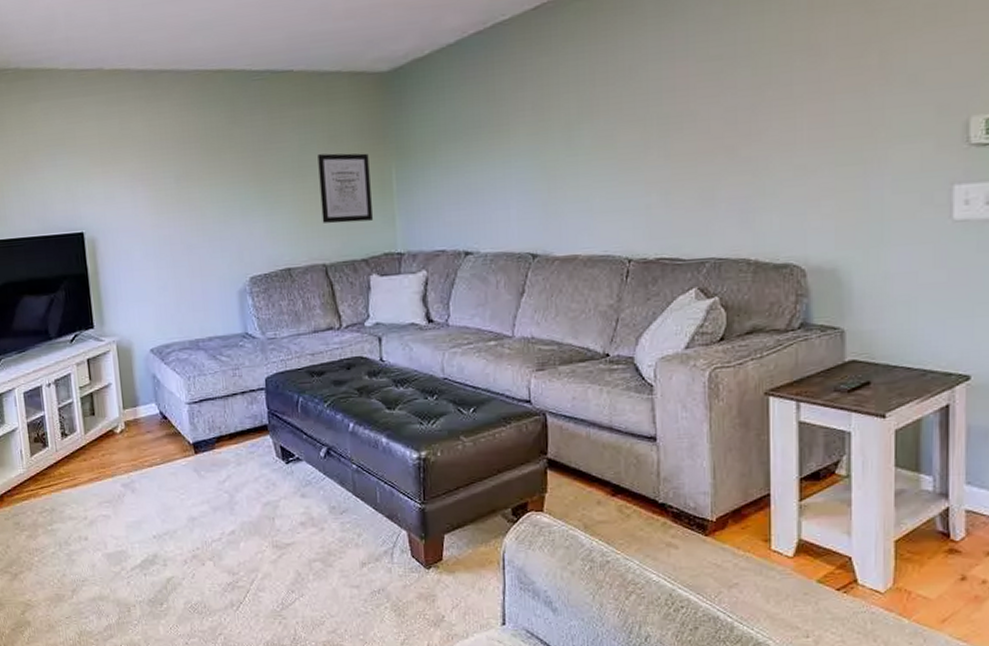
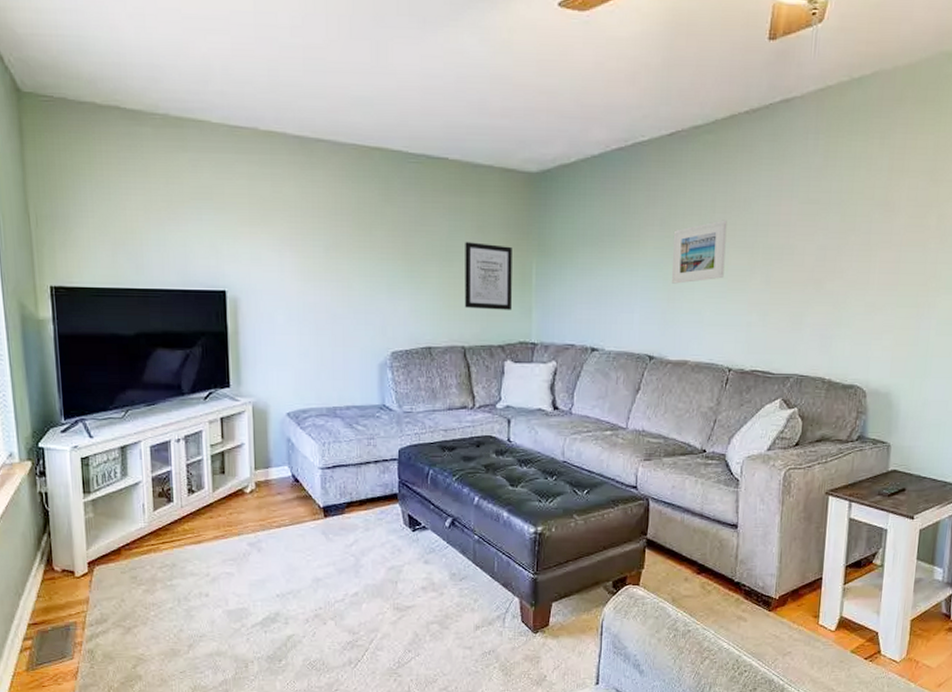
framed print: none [548,93,613,172] -> present [672,220,727,284]

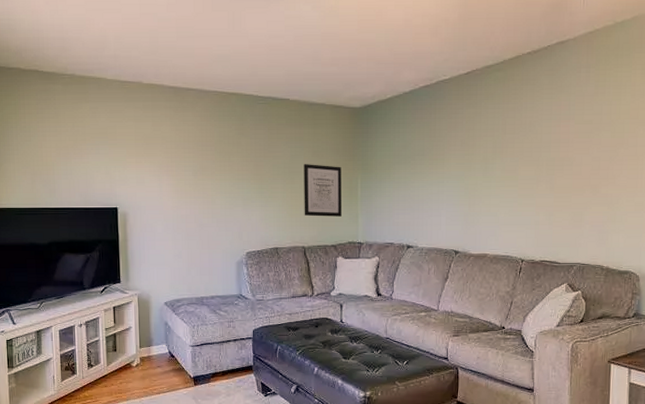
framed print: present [672,220,727,284] -> none [471,139,516,192]

